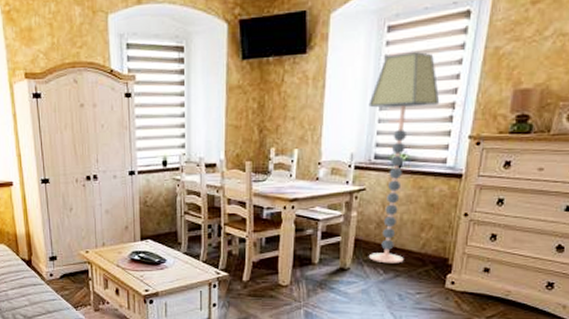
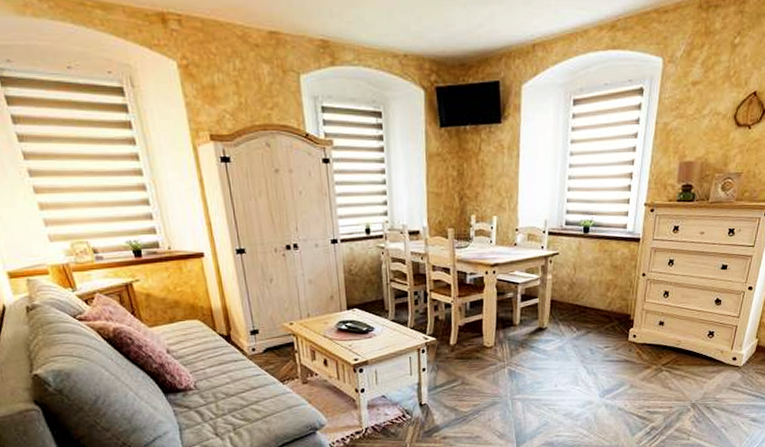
floor lamp: present [368,52,440,264] -> none [559,125,620,322]

